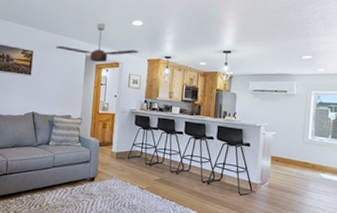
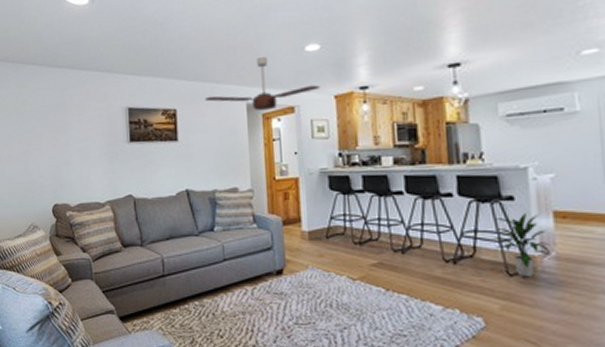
indoor plant: none [233,155,267,197] -> present [492,212,552,278]

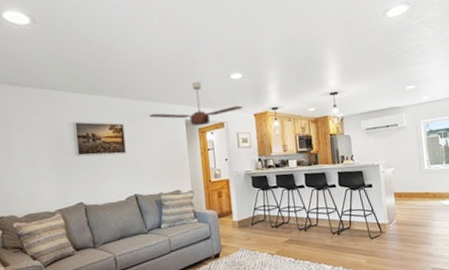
indoor plant: present [492,212,552,278] -> none [360,195,394,239]

